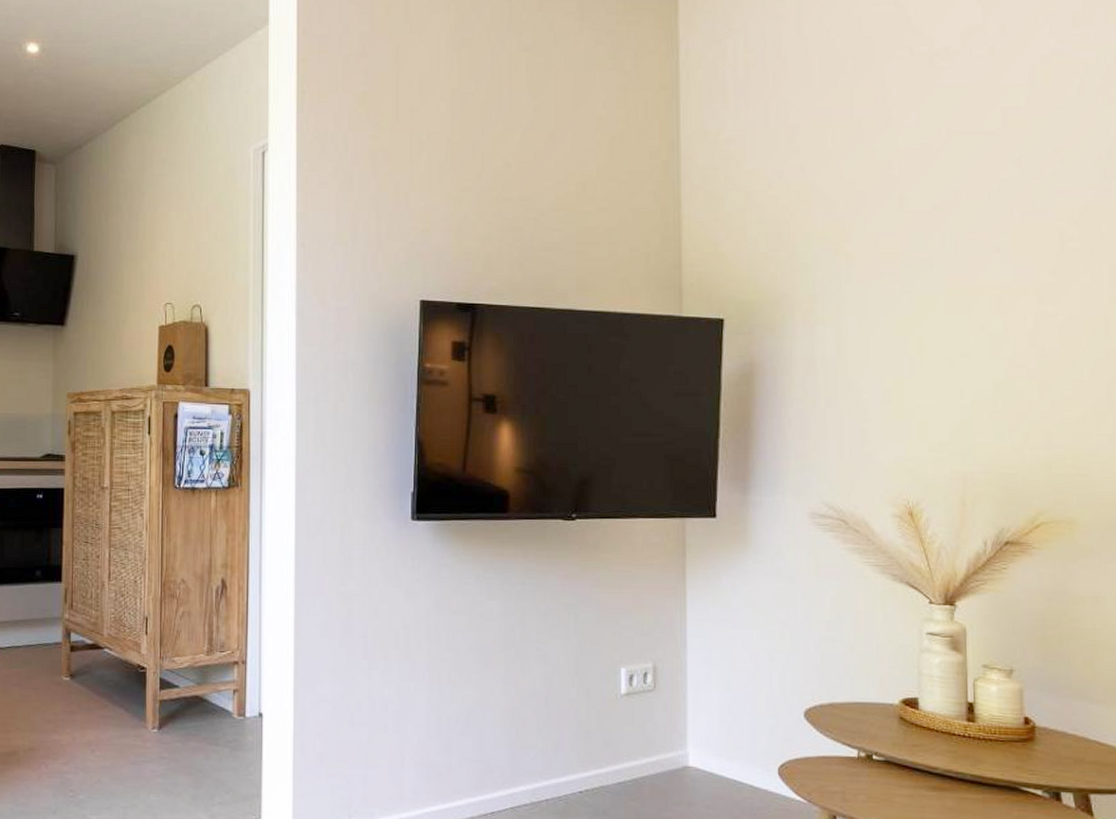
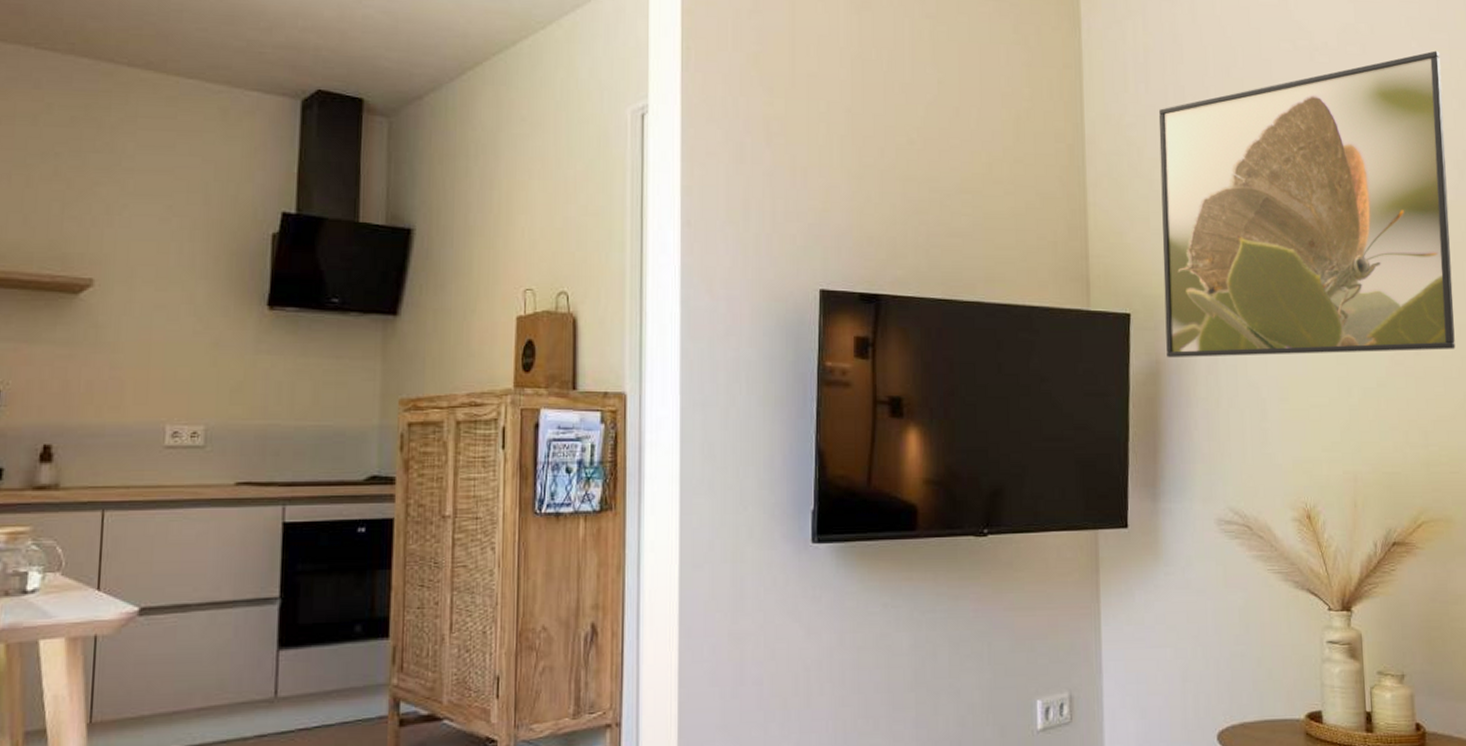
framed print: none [758,47,1089,361] -> present [1158,50,1455,358]

